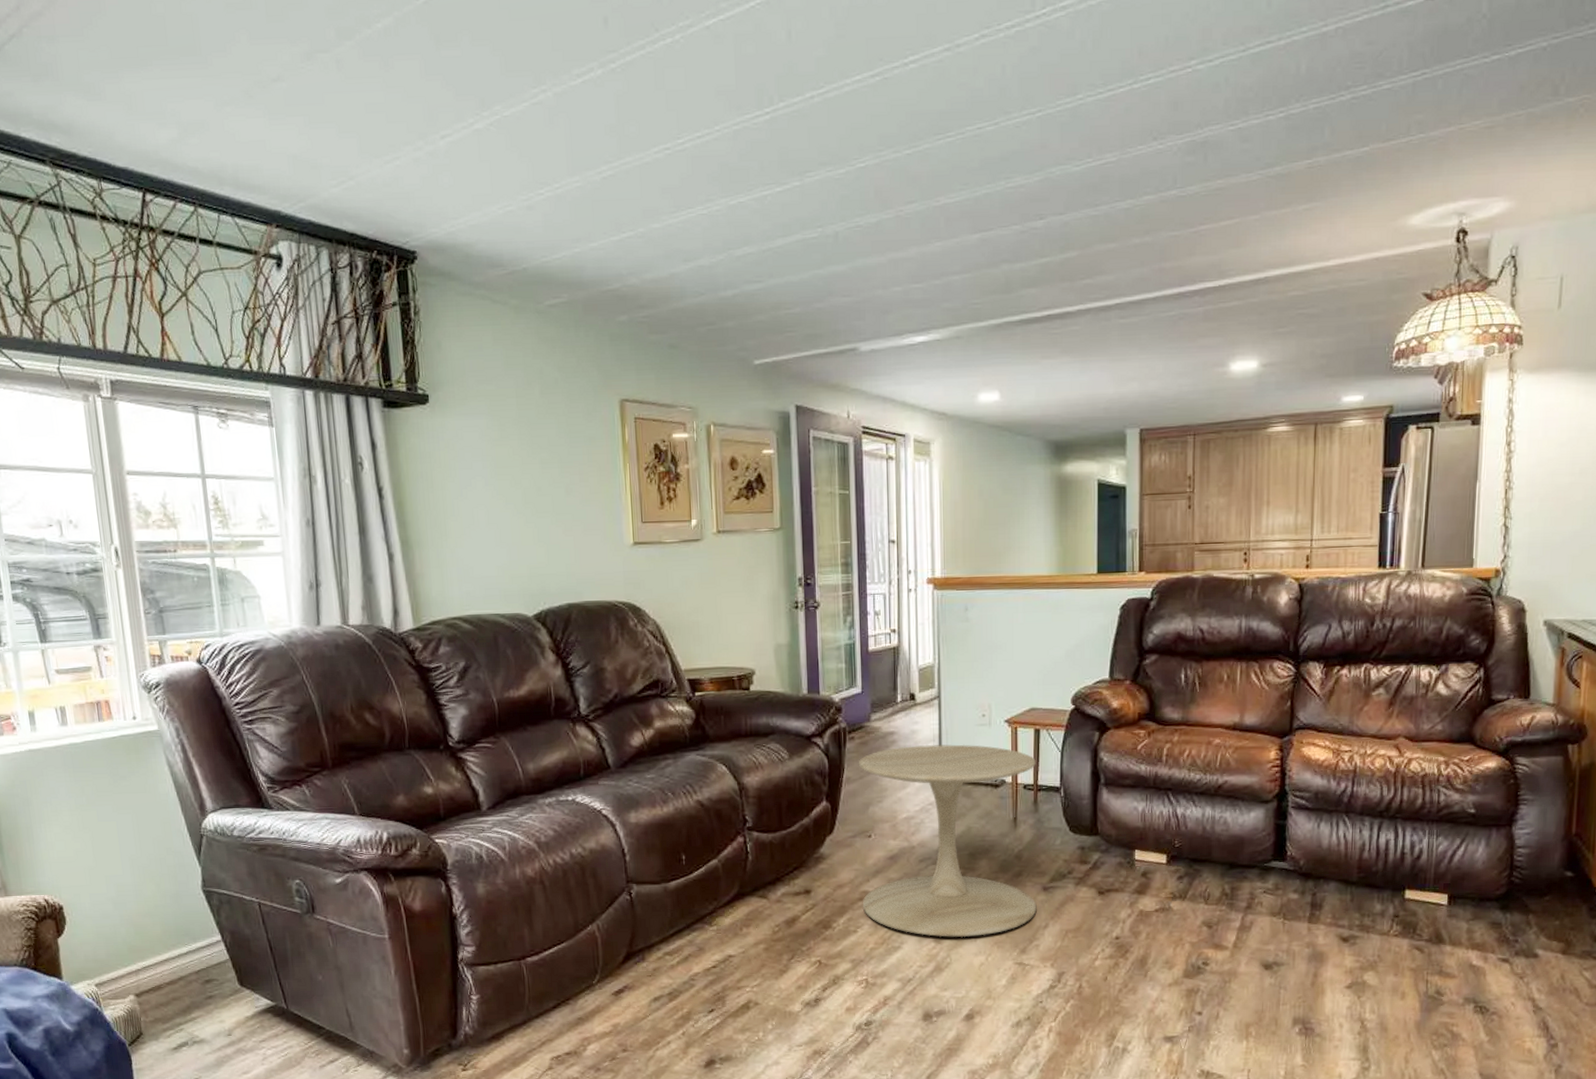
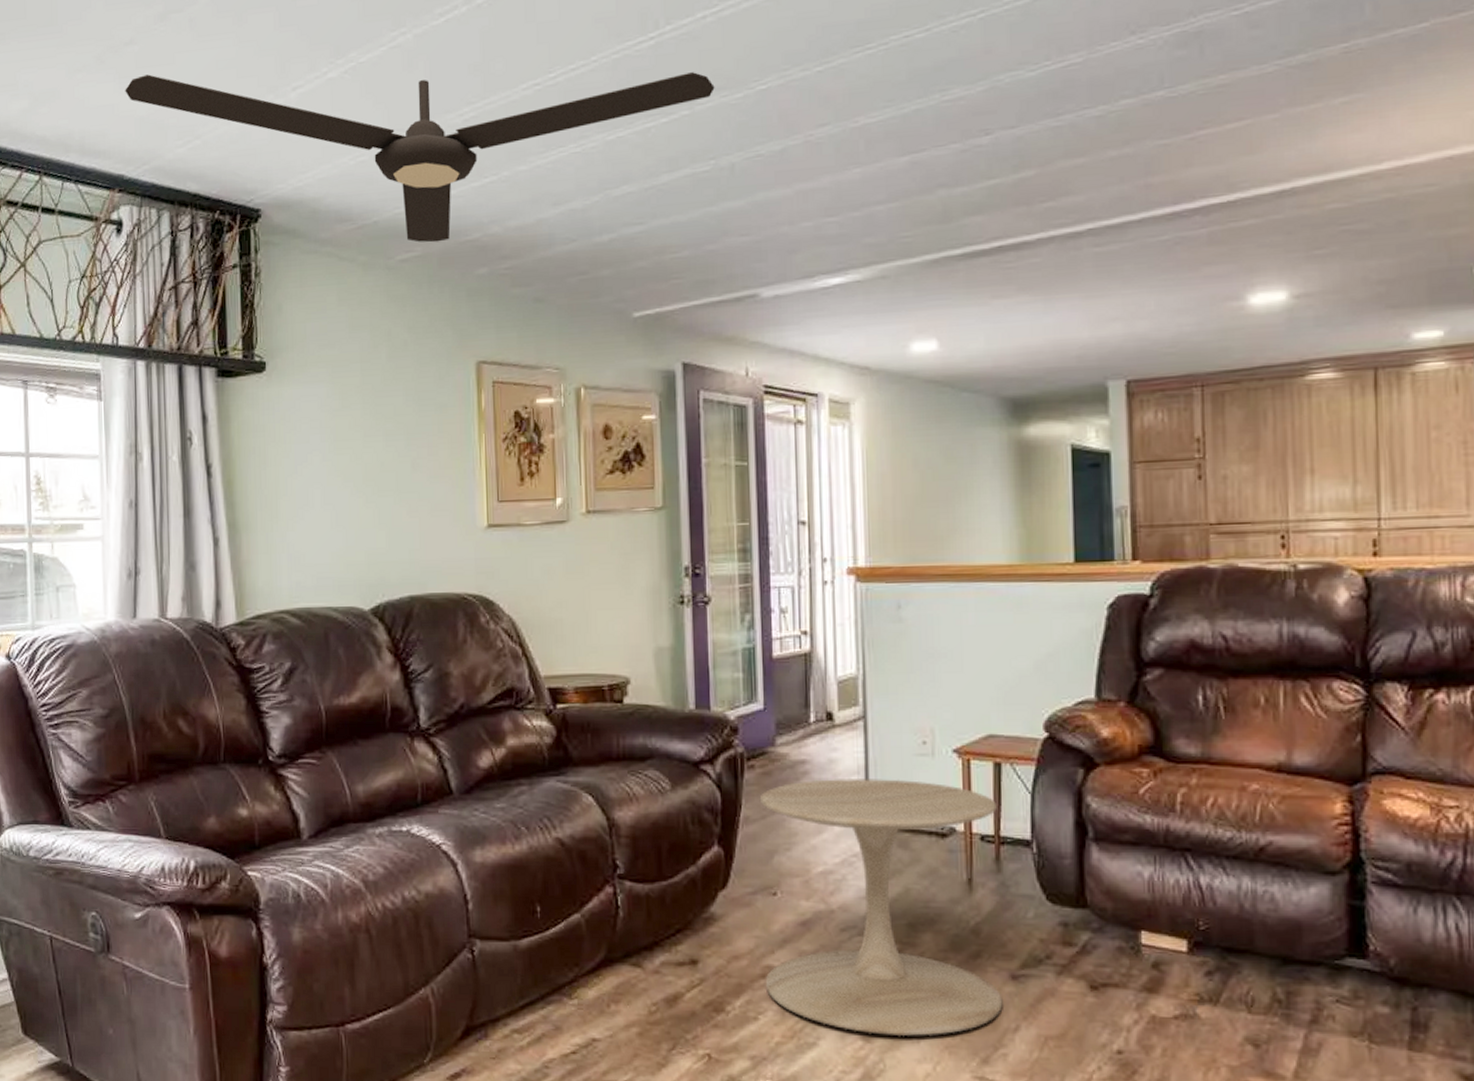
ceiling fan: none [275,113,821,290] -> present [125,72,715,243]

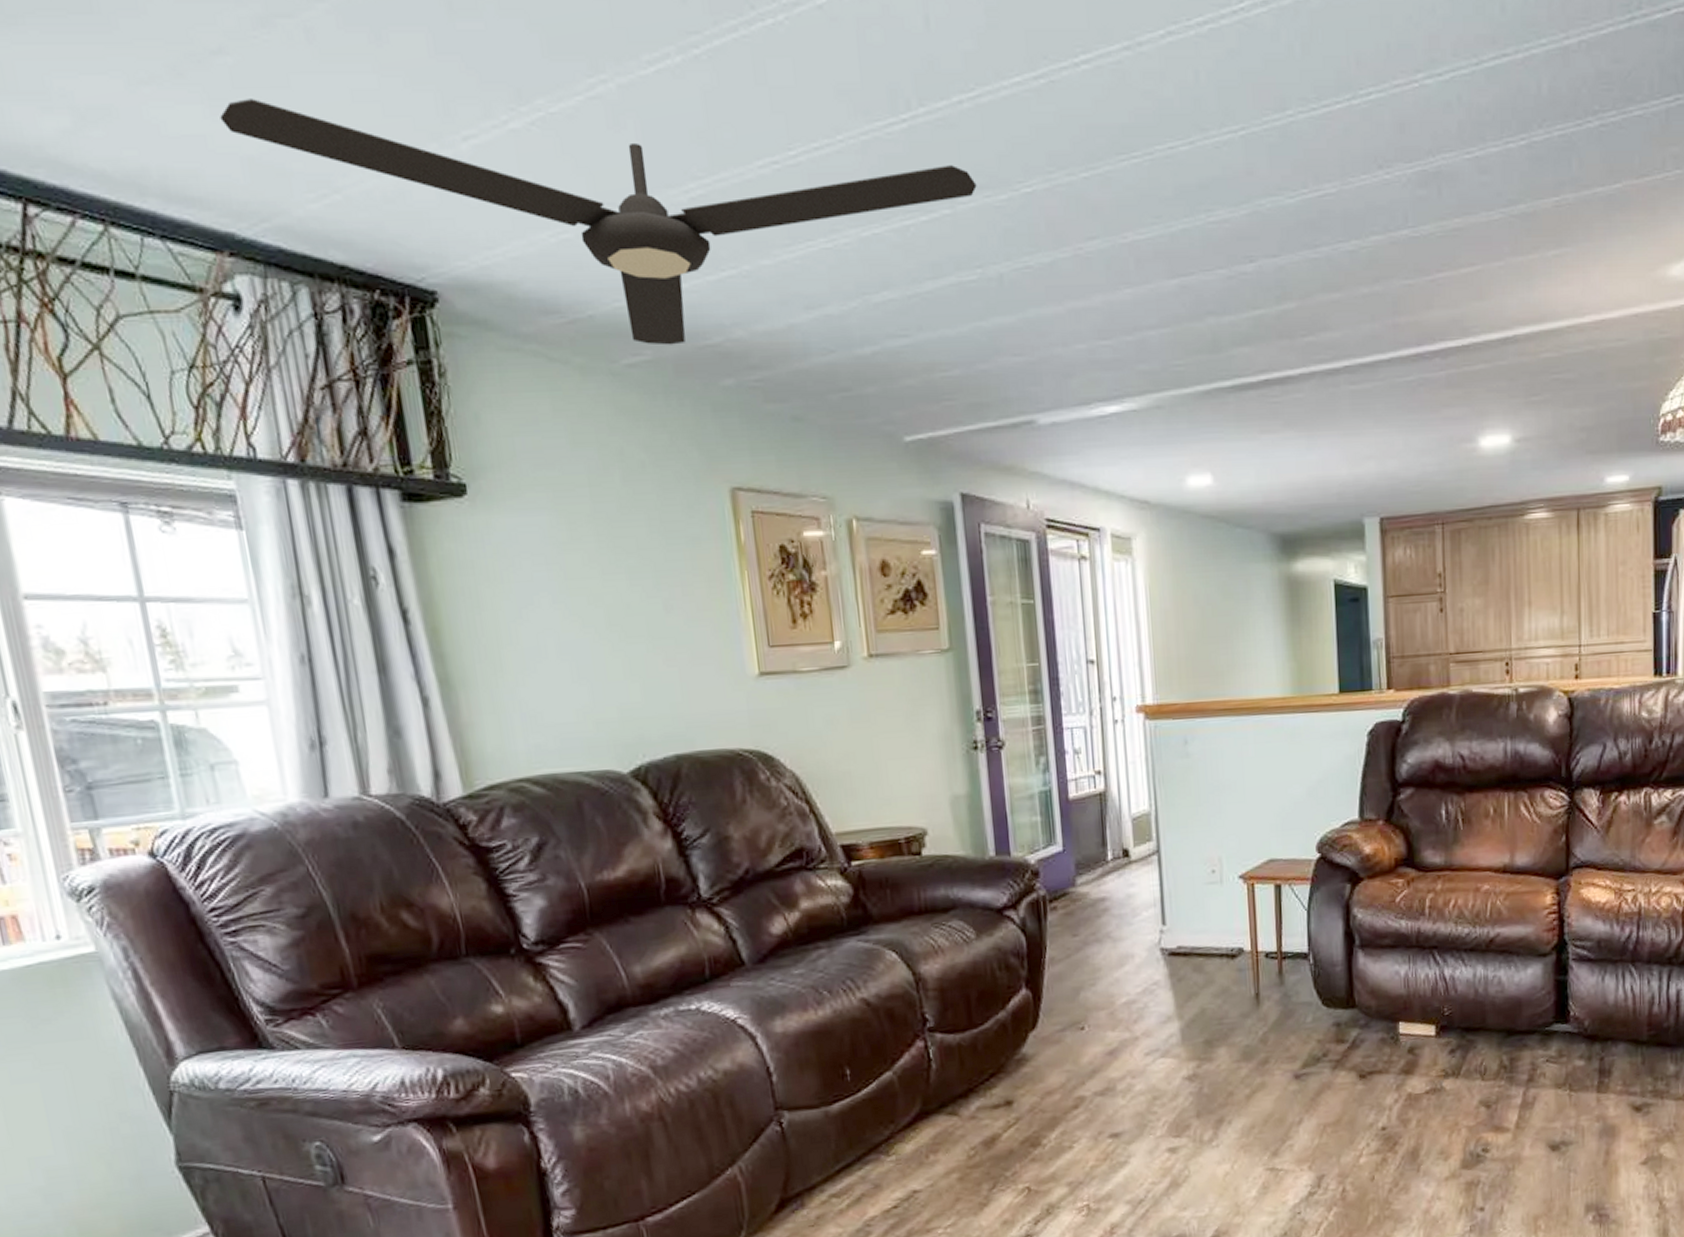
side table: present [759,779,1003,1037] -> none [1063,907,1288,1146]

